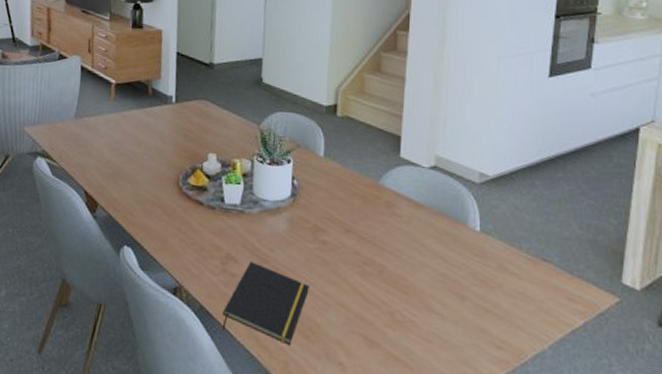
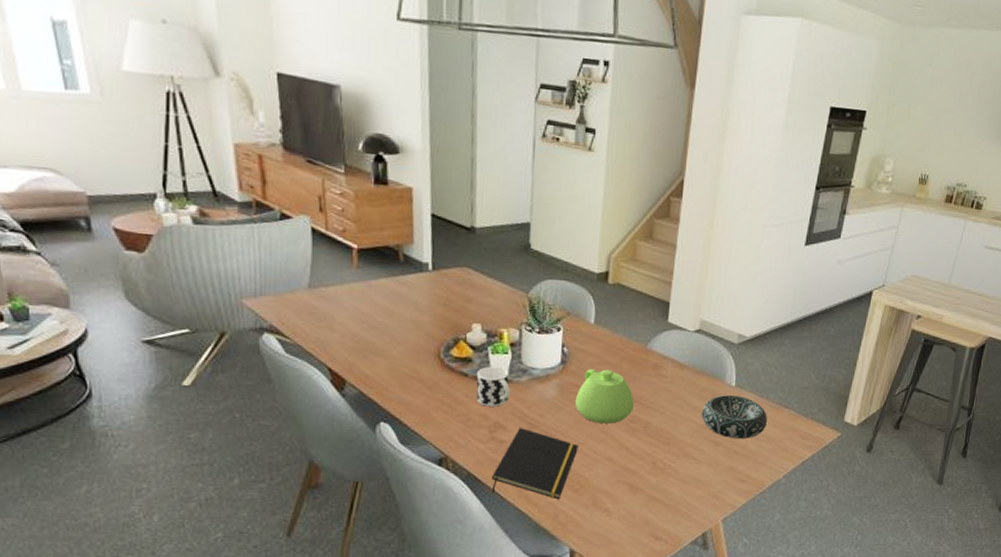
cup: none [210,195,242,238] -> present [476,366,510,407]
teapot: none [306,203,367,265] -> present [575,368,634,424]
decorative bowl: none [443,240,522,295] -> present [701,395,767,439]

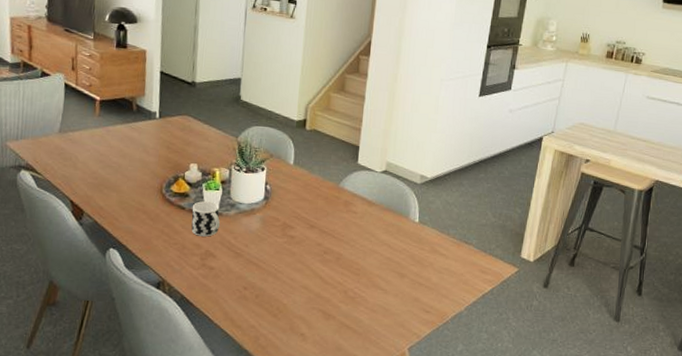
notepad: present [491,428,578,500] -> none [201,256,278,324]
teapot: present [575,368,634,424] -> none [276,204,328,255]
decorative bowl: present [701,395,767,439] -> none [388,230,449,272]

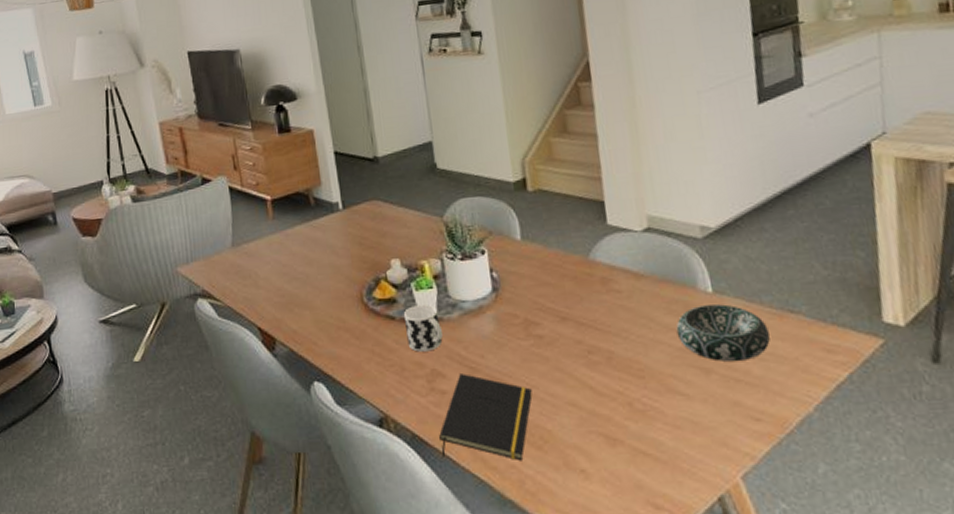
notepad: none [201,256,278,324] -> present [439,374,532,461]
decorative bowl: none [388,230,449,272] -> present [676,304,770,363]

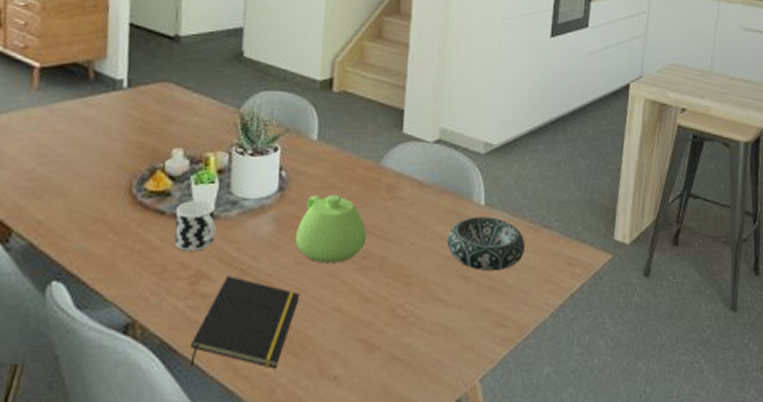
teapot: none [517,291,589,359] -> present [296,194,367,263]

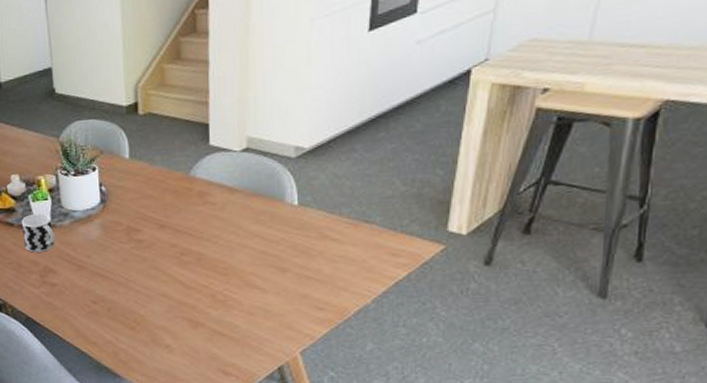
notepad: present [190,276,300,369] -> none [49,270,130,338]
teapot: present [296,194,367,263] -> none [120,203,183,259]
decorative bowl: present [447,217,525,272] -> none [261,215,343,263]

